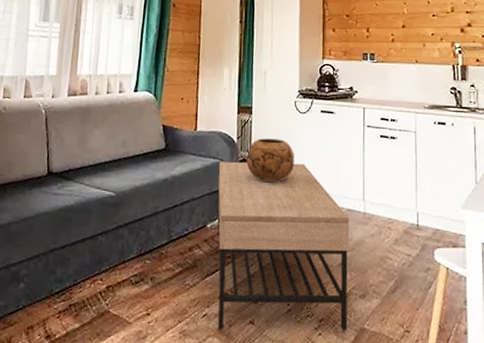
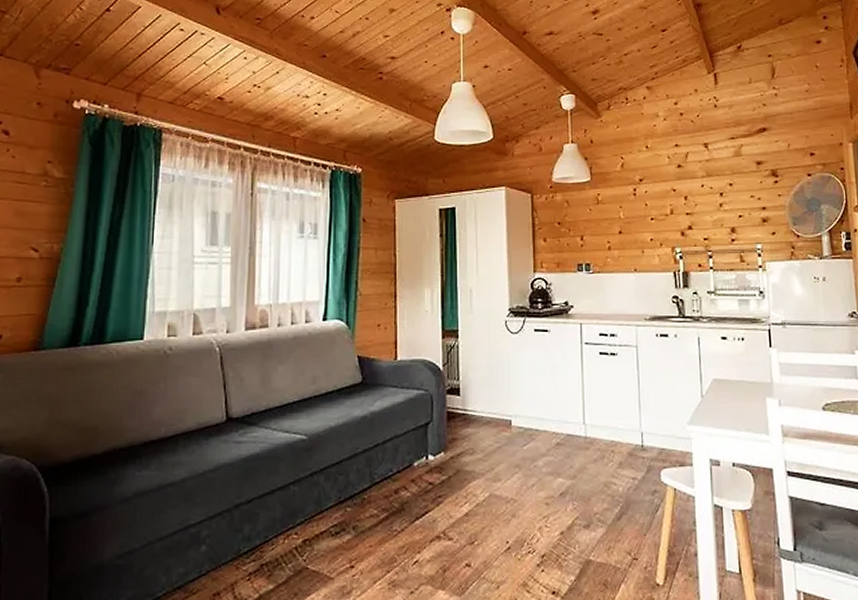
coffee table: present [217,161,350,331] -> none [423,388,572,576]
decorative bowl: present [246,138,294,183] -> none [454,363,507,412]

